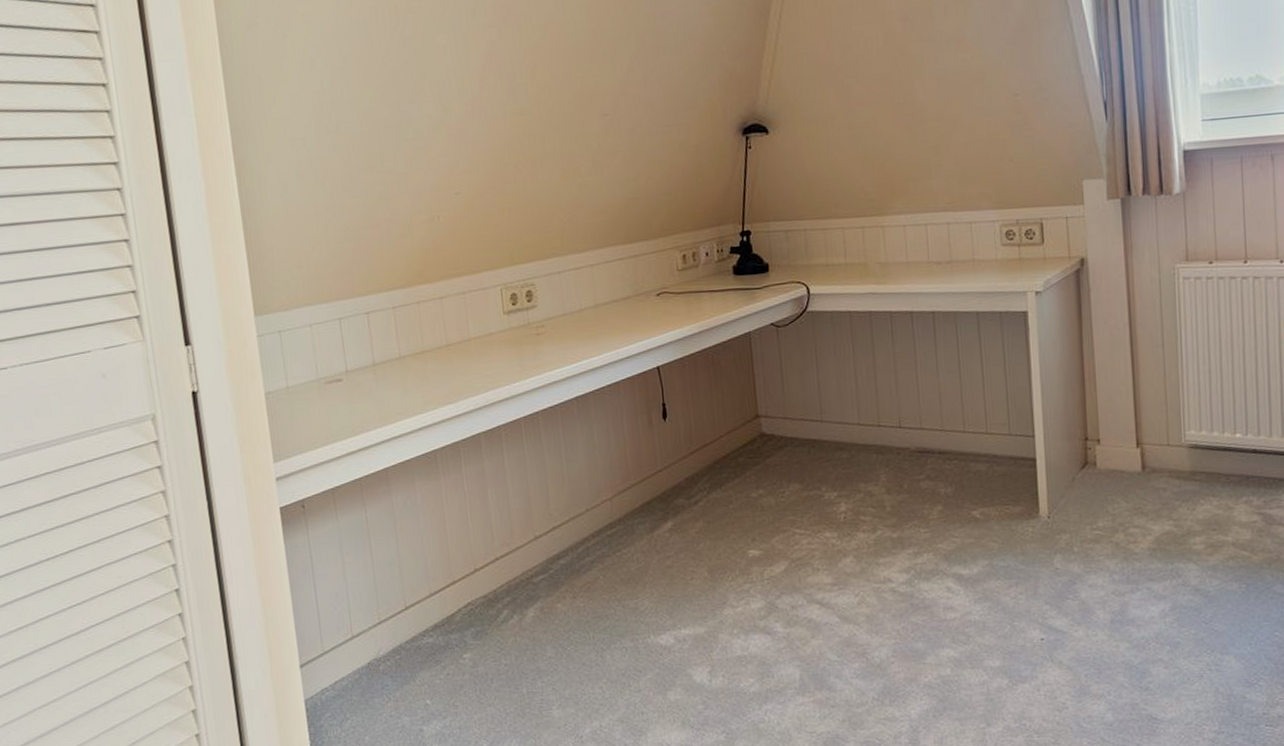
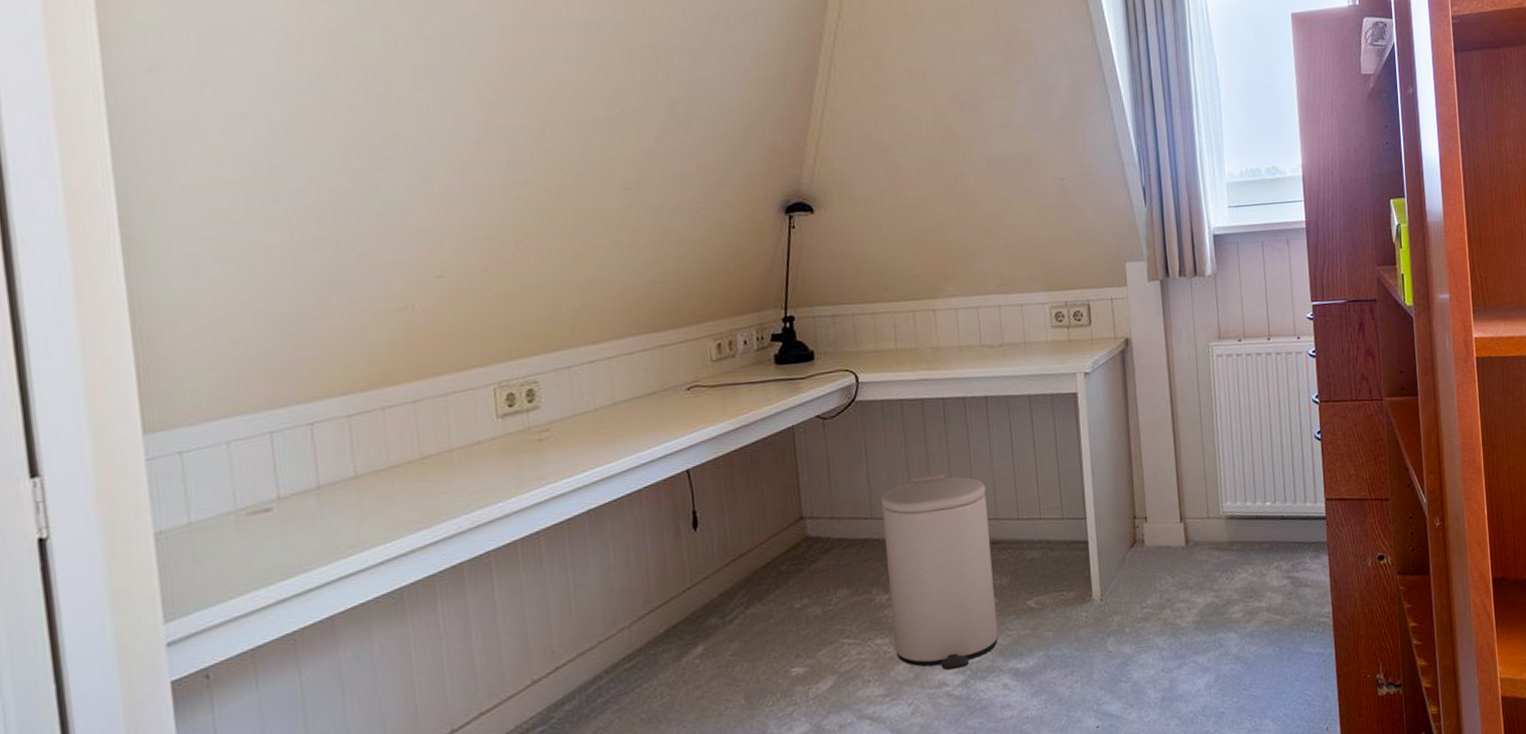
pedal bin: none [830,383,943,568] -> present [881,473,999,671]

